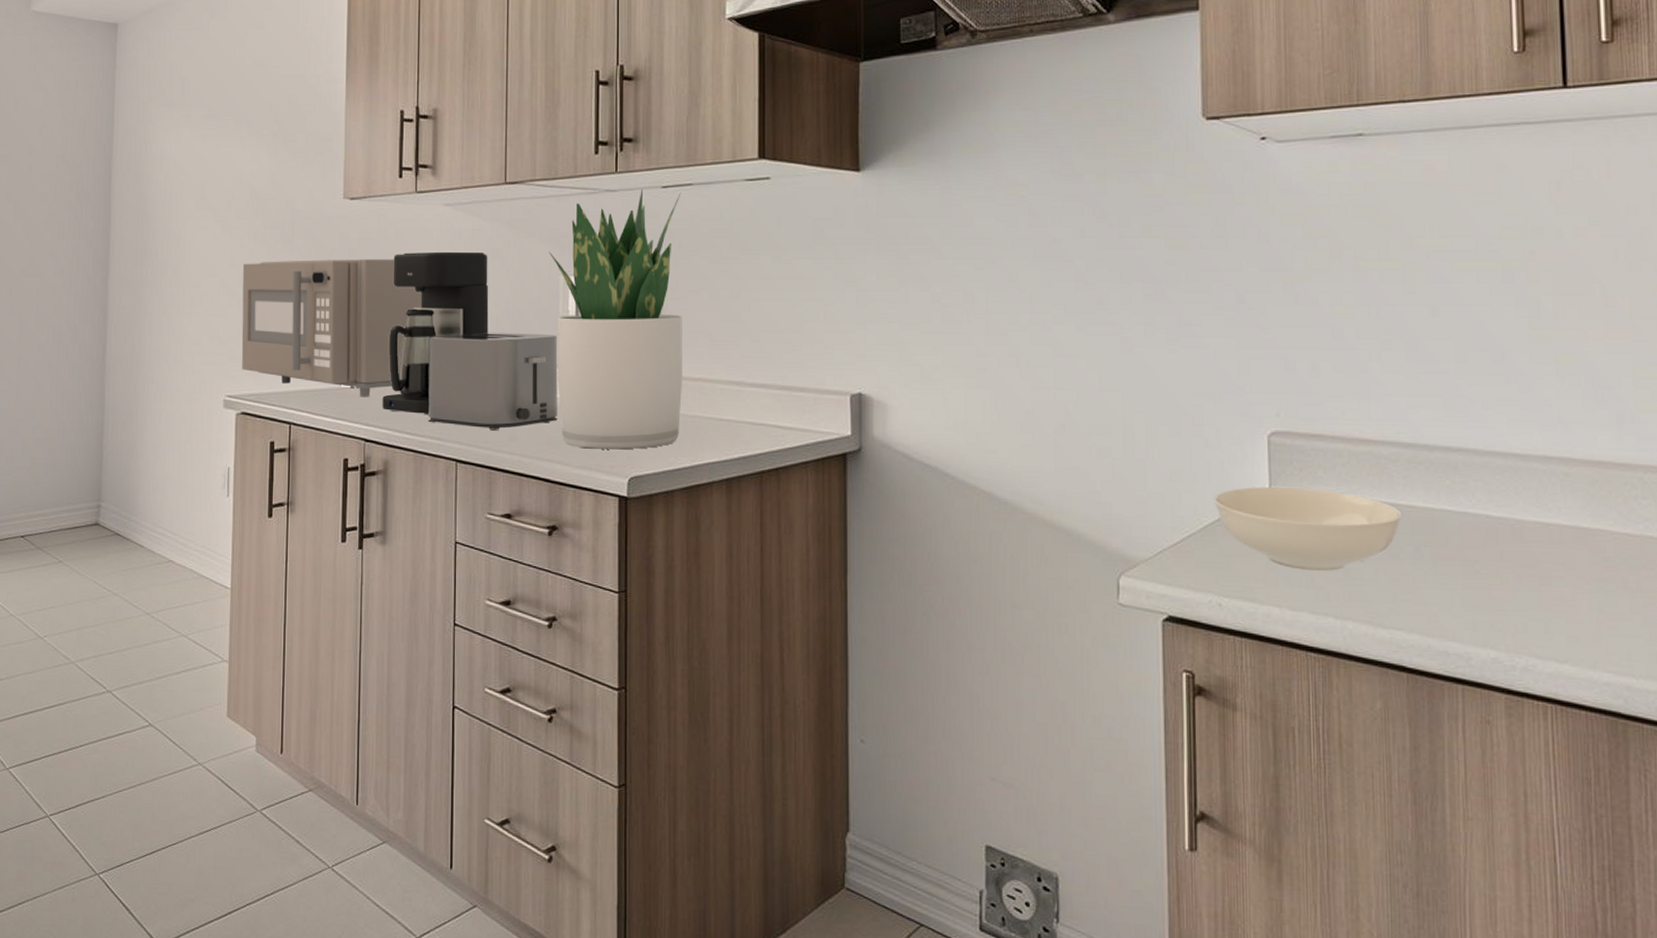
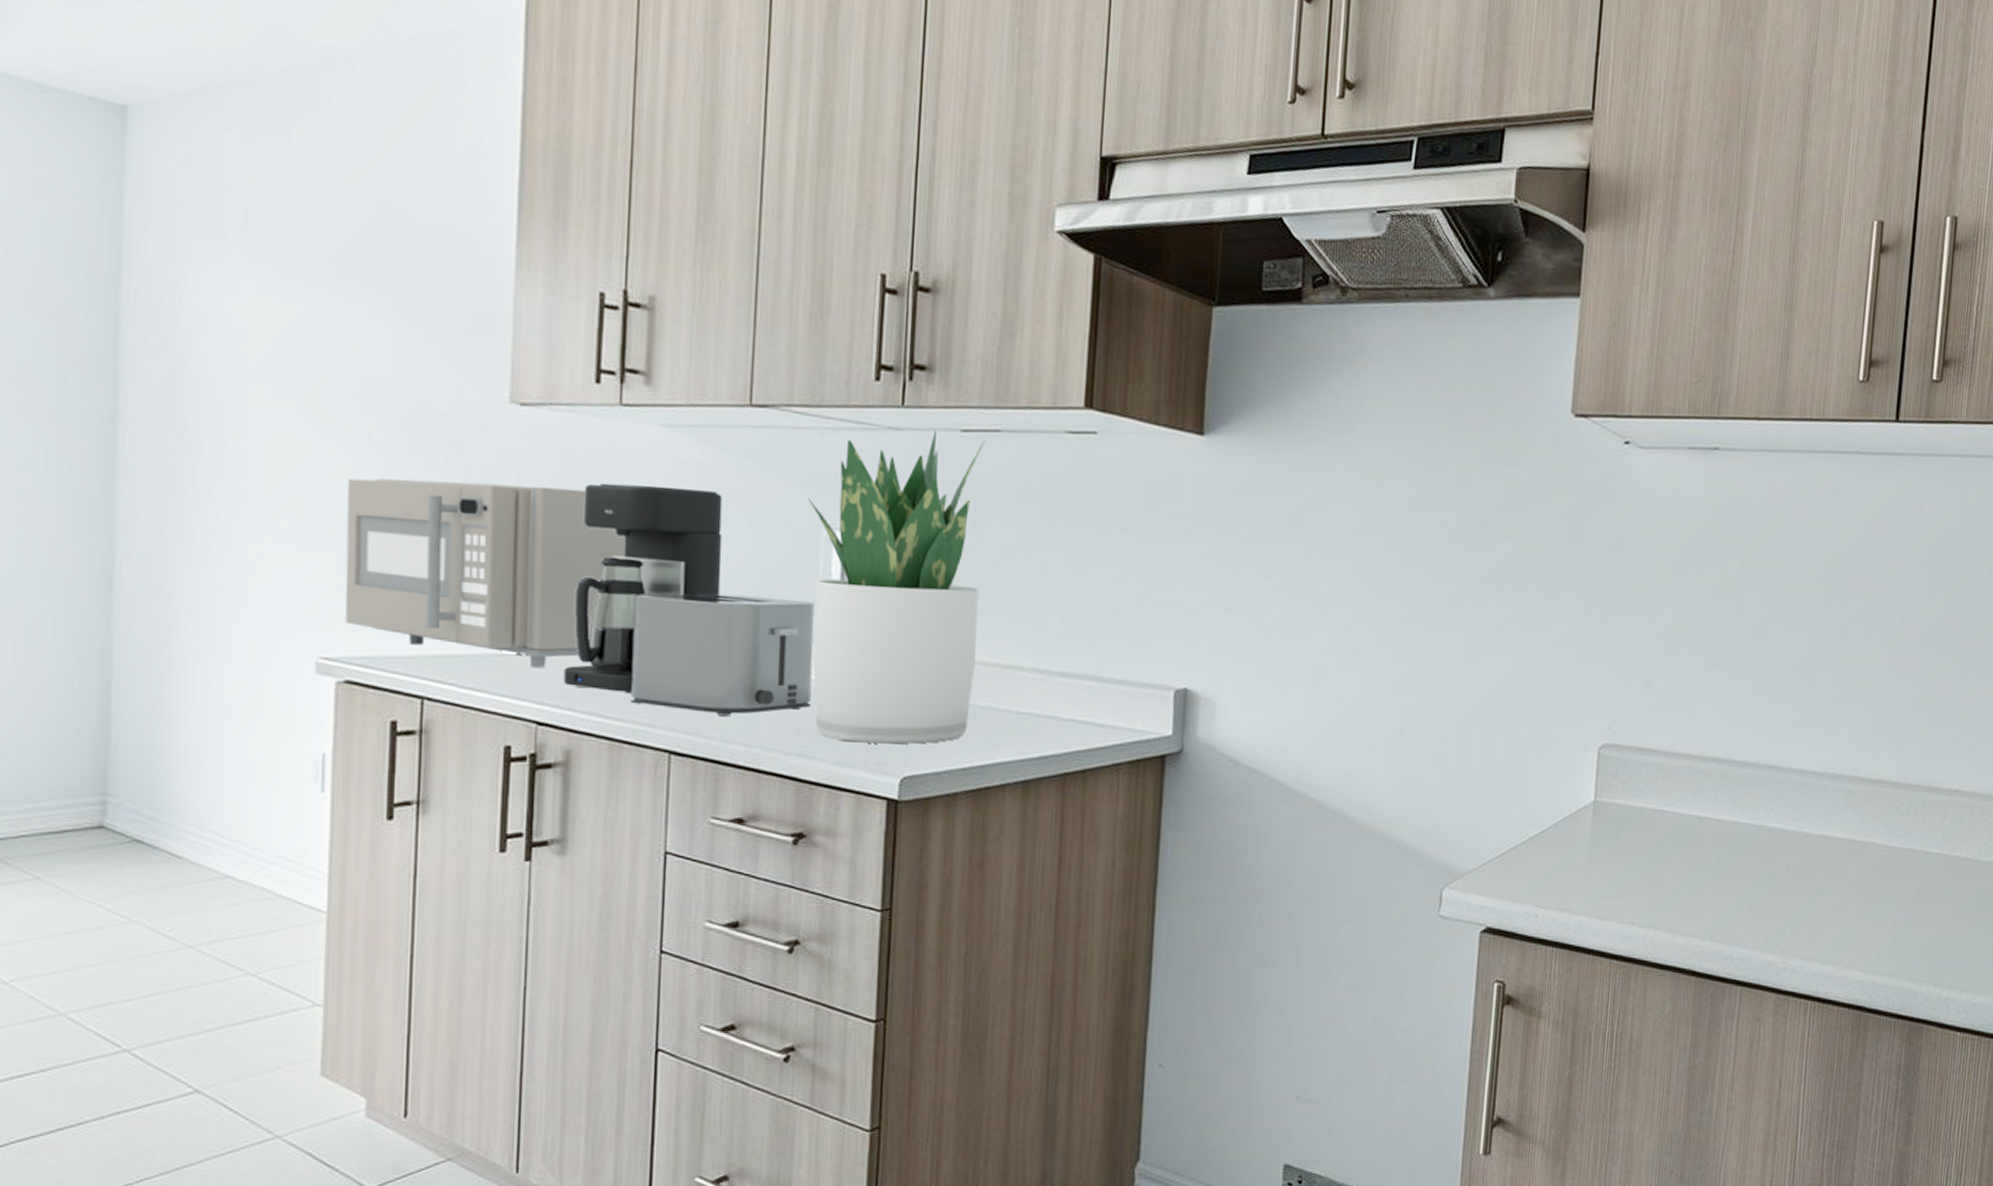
bowl: present [1214,486,1403,571] -> none [1541,799,1710,882]

